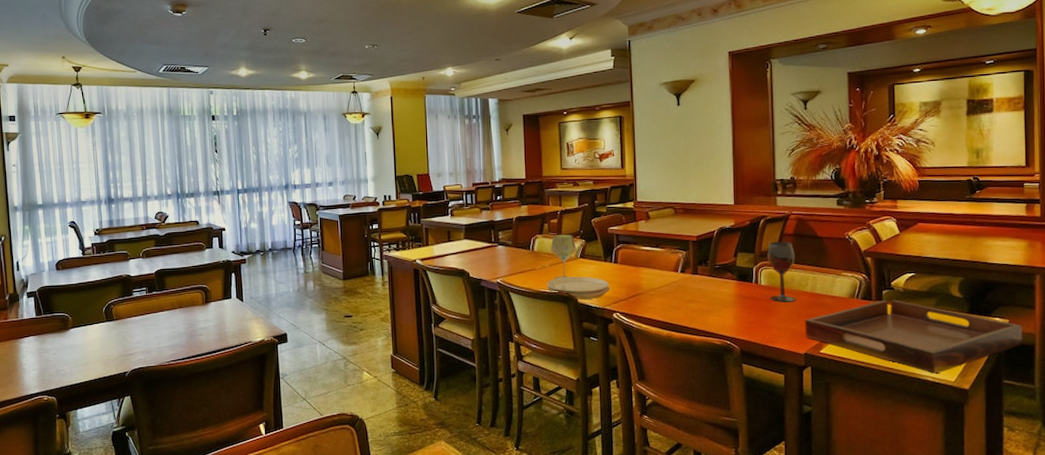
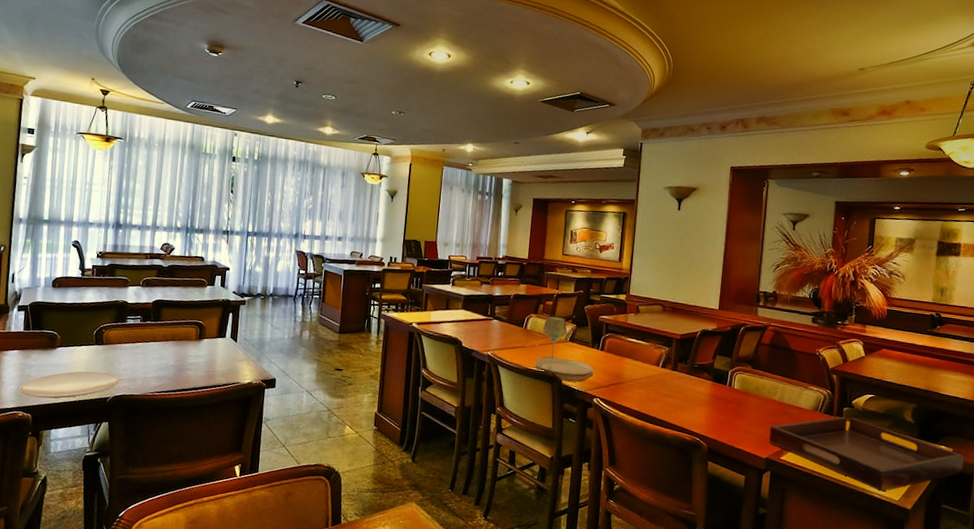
plate: none [41,348,135,380] -> present [19,371,120,399]
wine glass: present [767,242,796,302] -> none [740,349,769,408]

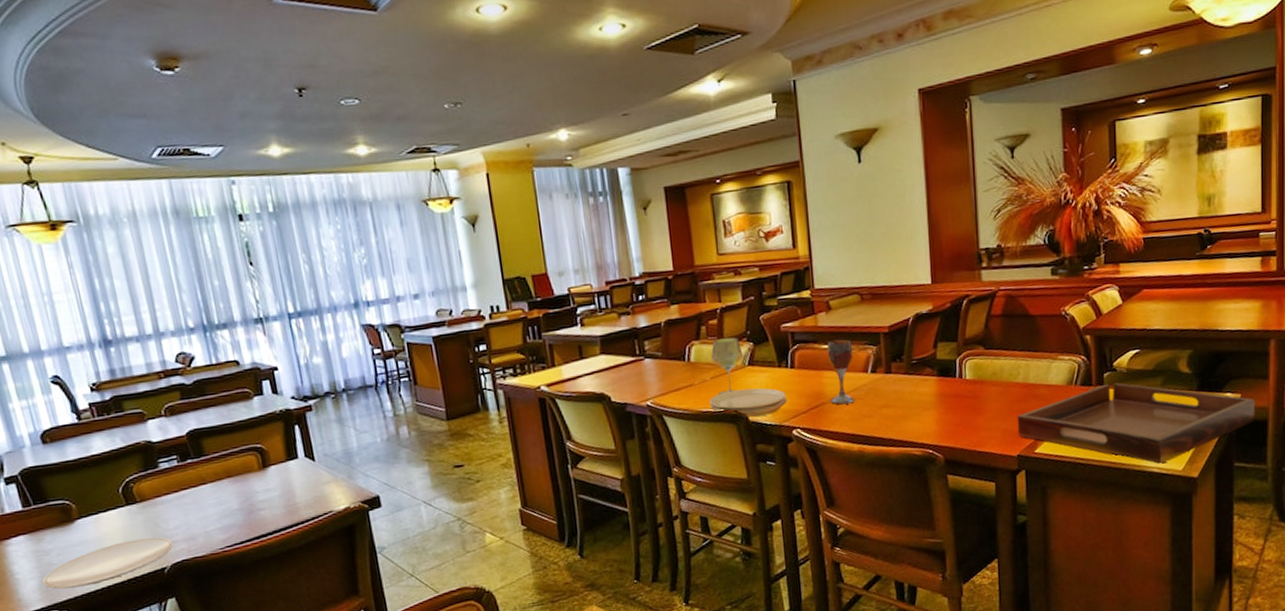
cup: none [626,336,651,388] -> present [827,339,855,405]

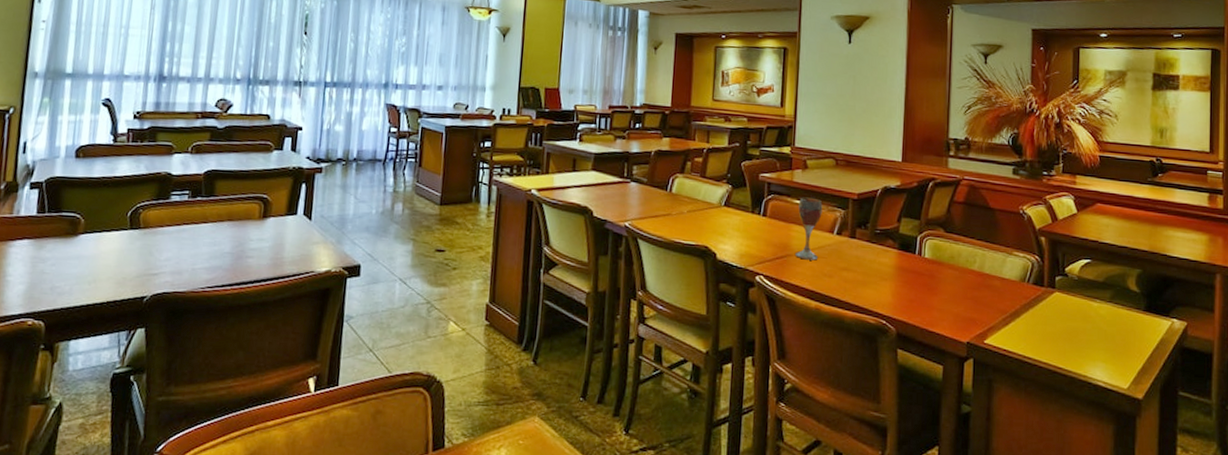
plate: present [42,536,174,589] -> none [29,263,161,300]
plate: present [709,388,788,418] -> none [682,226,755,257]
wine glass: present [711,337,744,395] -> none [691,176,721,229]
serving tray: present [1017,382,1256,464] -> none [969,287,1201,379]

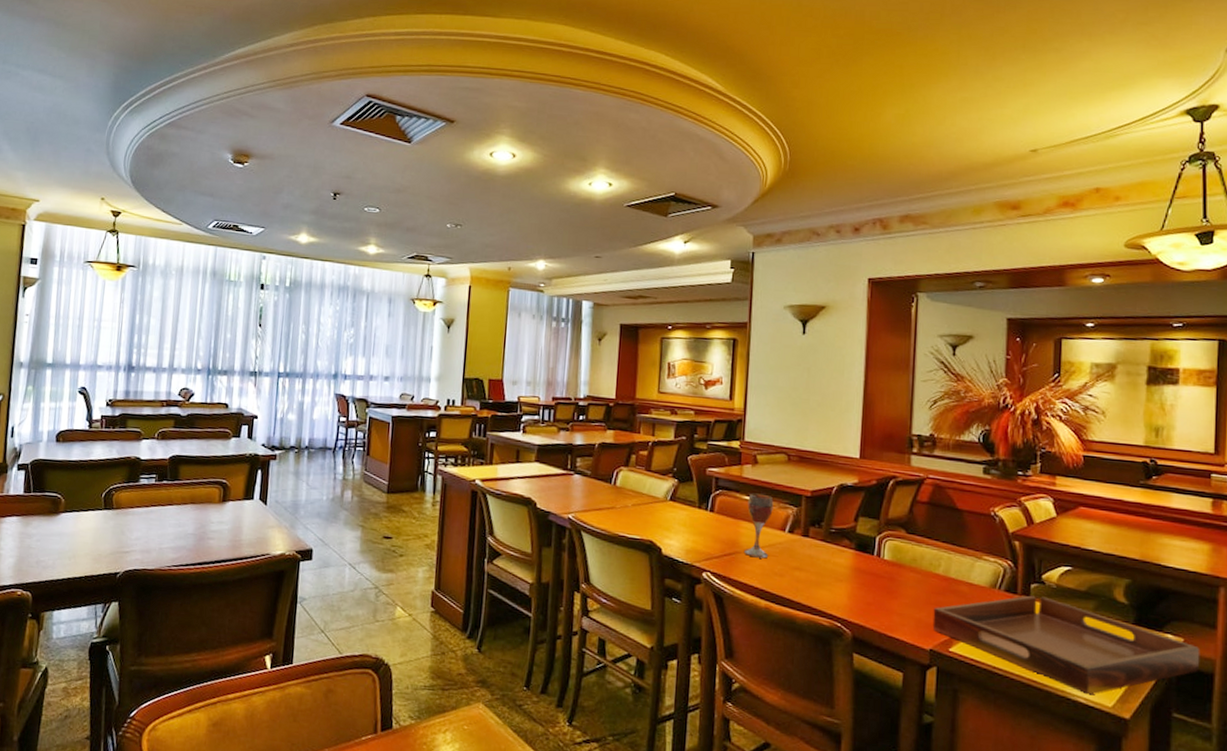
serving tray: none [969,287,1201,379] -> present [932,595,1200,695]

